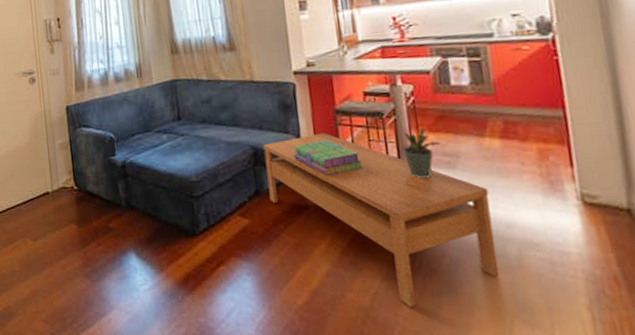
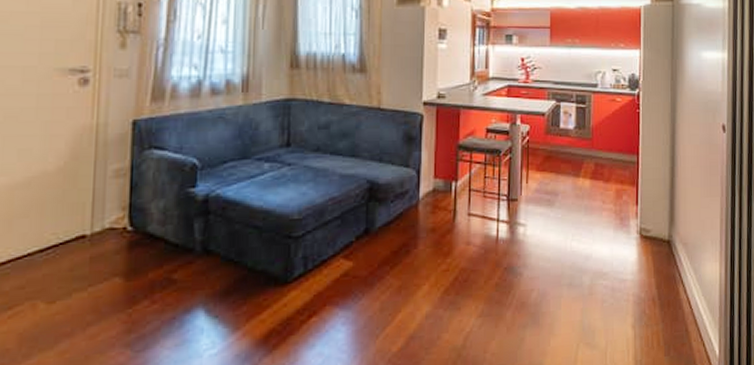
coffee table: present [263,132,499,308] -> none [379,168,576,343]
stack of books: present [293,139,363,176] -> none [411,175,476,213]
potted plant: present [402,127,441,179] -> none [512,166,545,216]

